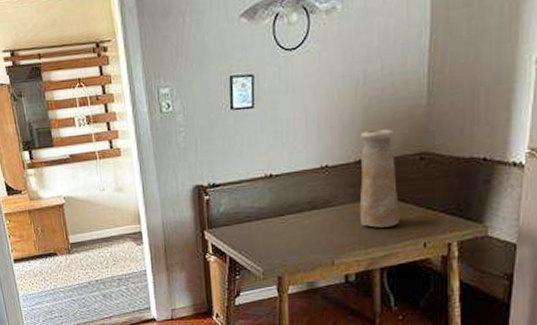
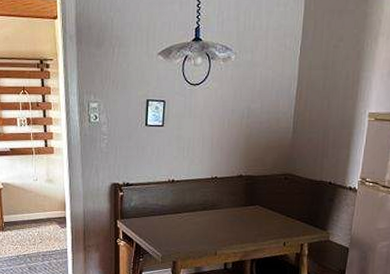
vase: present [359,129,399,228] -> none [238,153,268,228]

